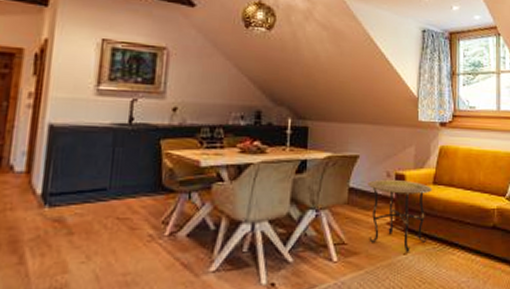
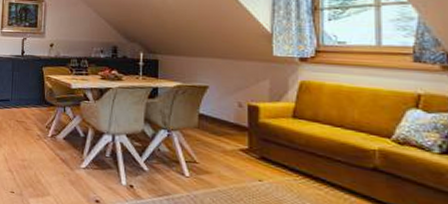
side table: present [367,180,432,252] -> none [218,109,292,179]

